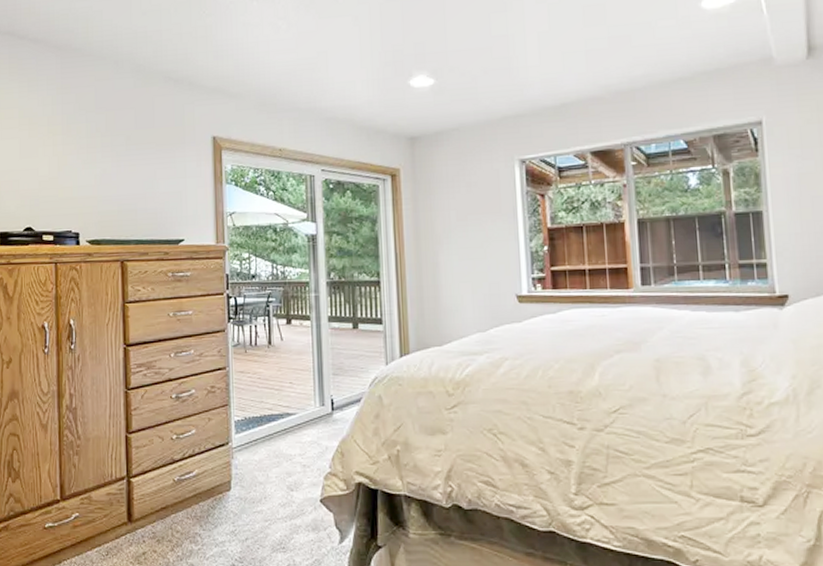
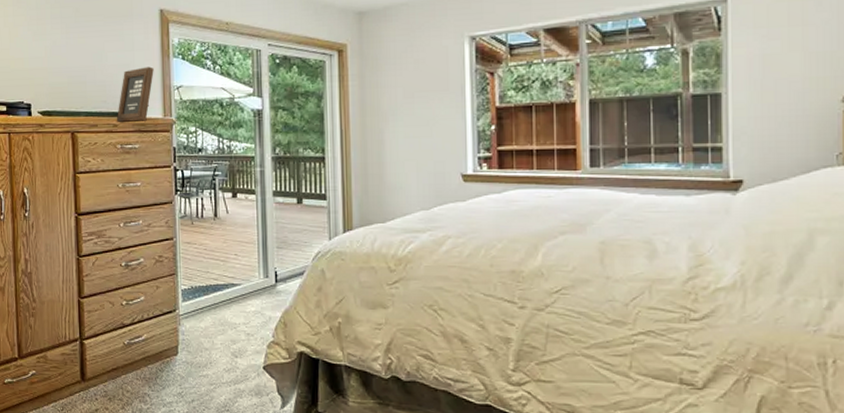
picture frame: none [167,193,207,251] -> present [116,66,154,123]

